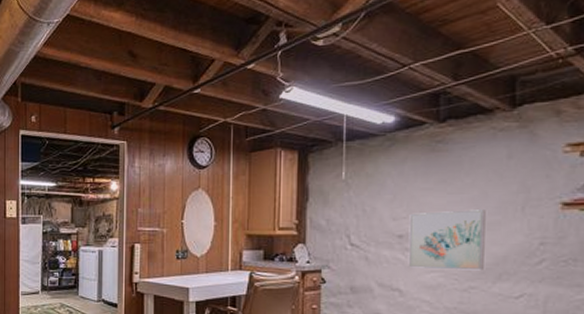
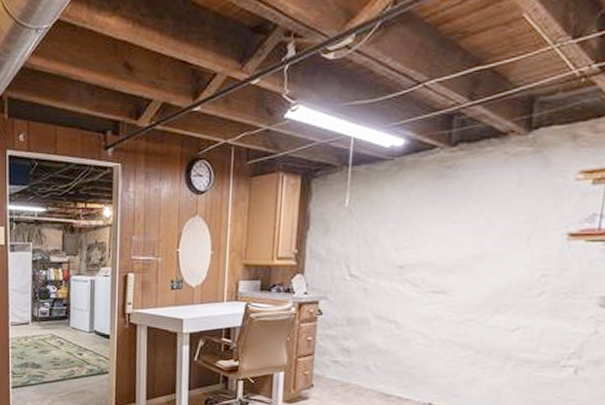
wall art: present [408,210,486,271] -> none [406,240,490,303]

